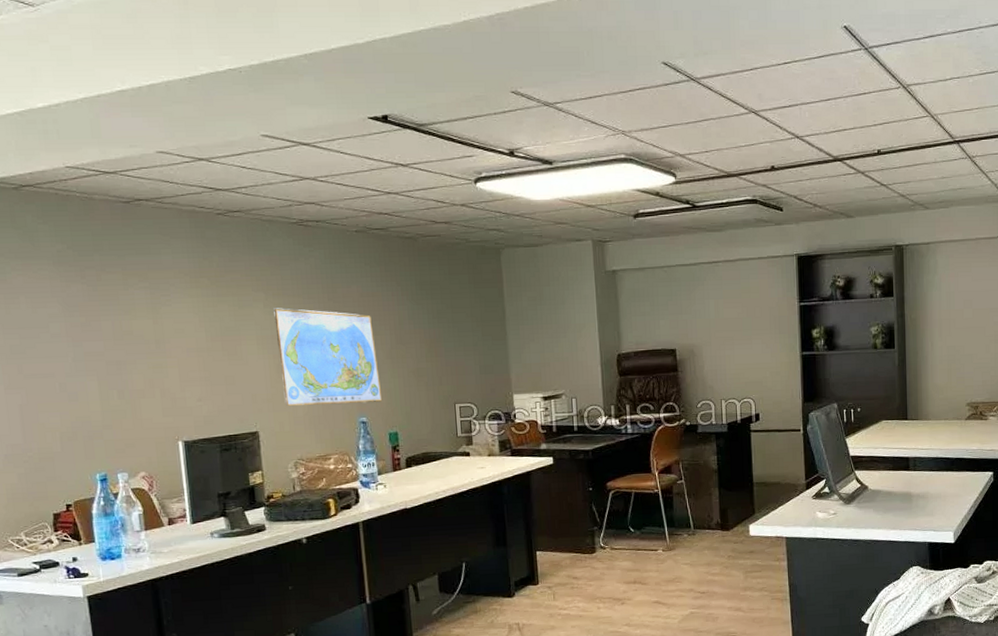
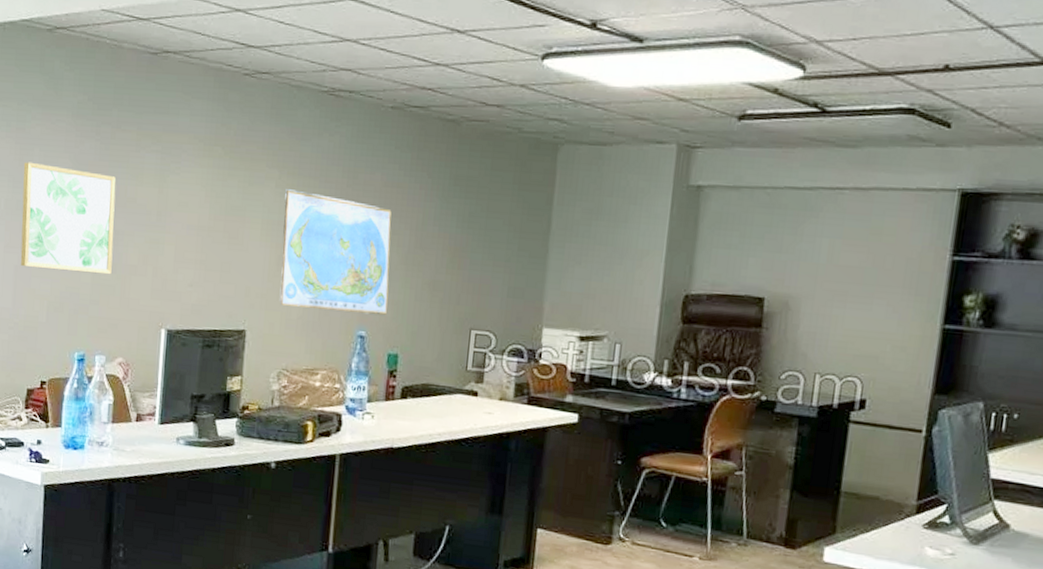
wall art: none [11,309,120,405] -> present [20,162,116,275]

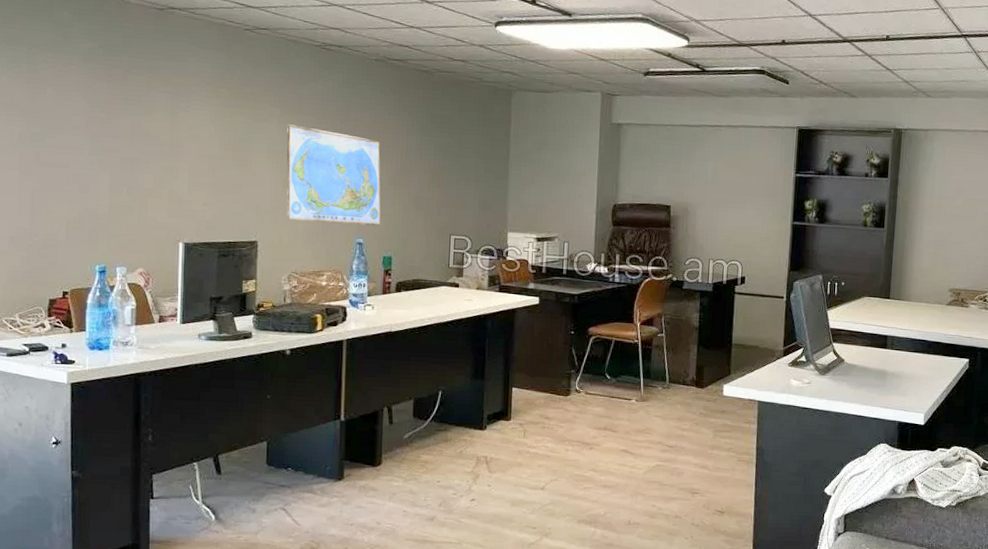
wall art: present [20,162,116,275] -> none [36,99,129,197]

